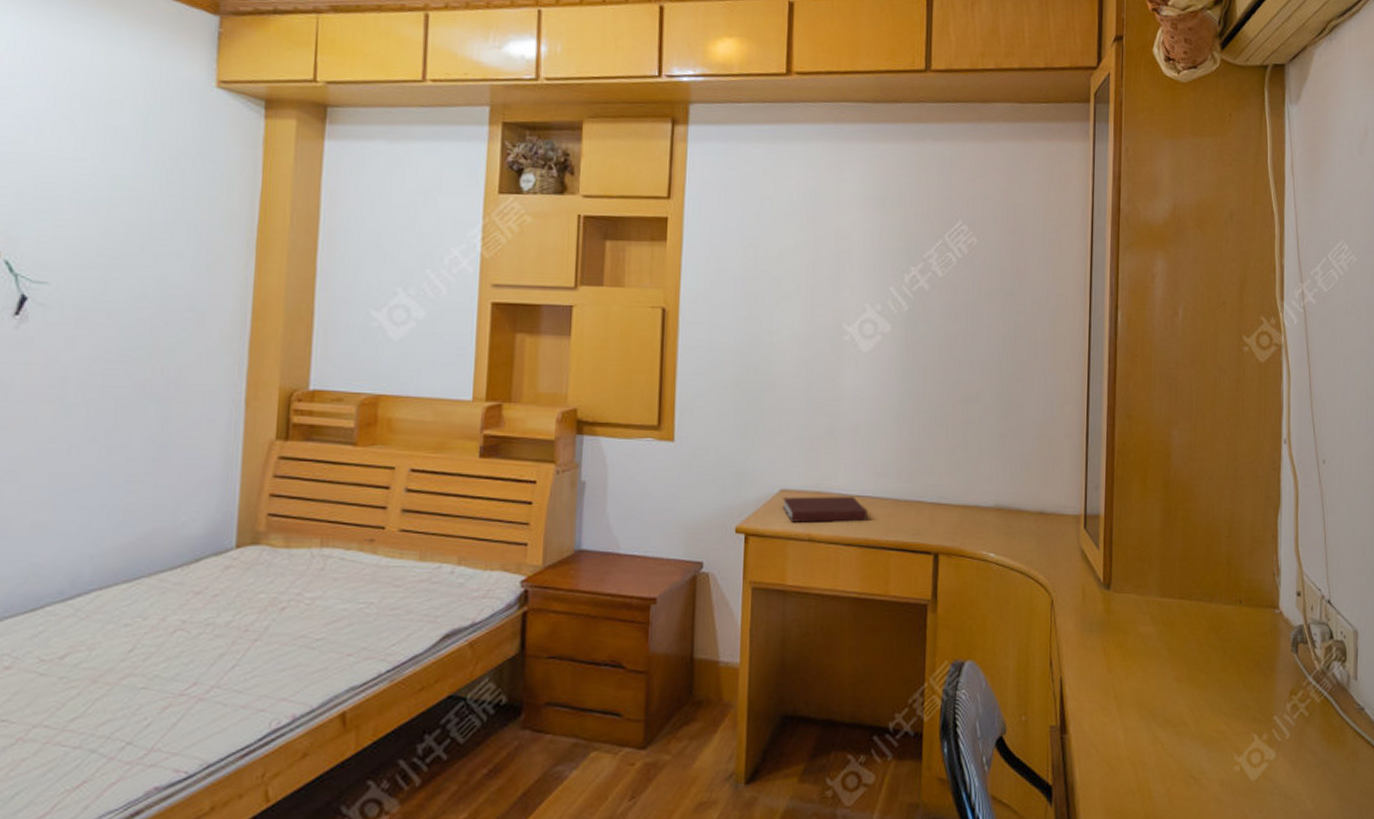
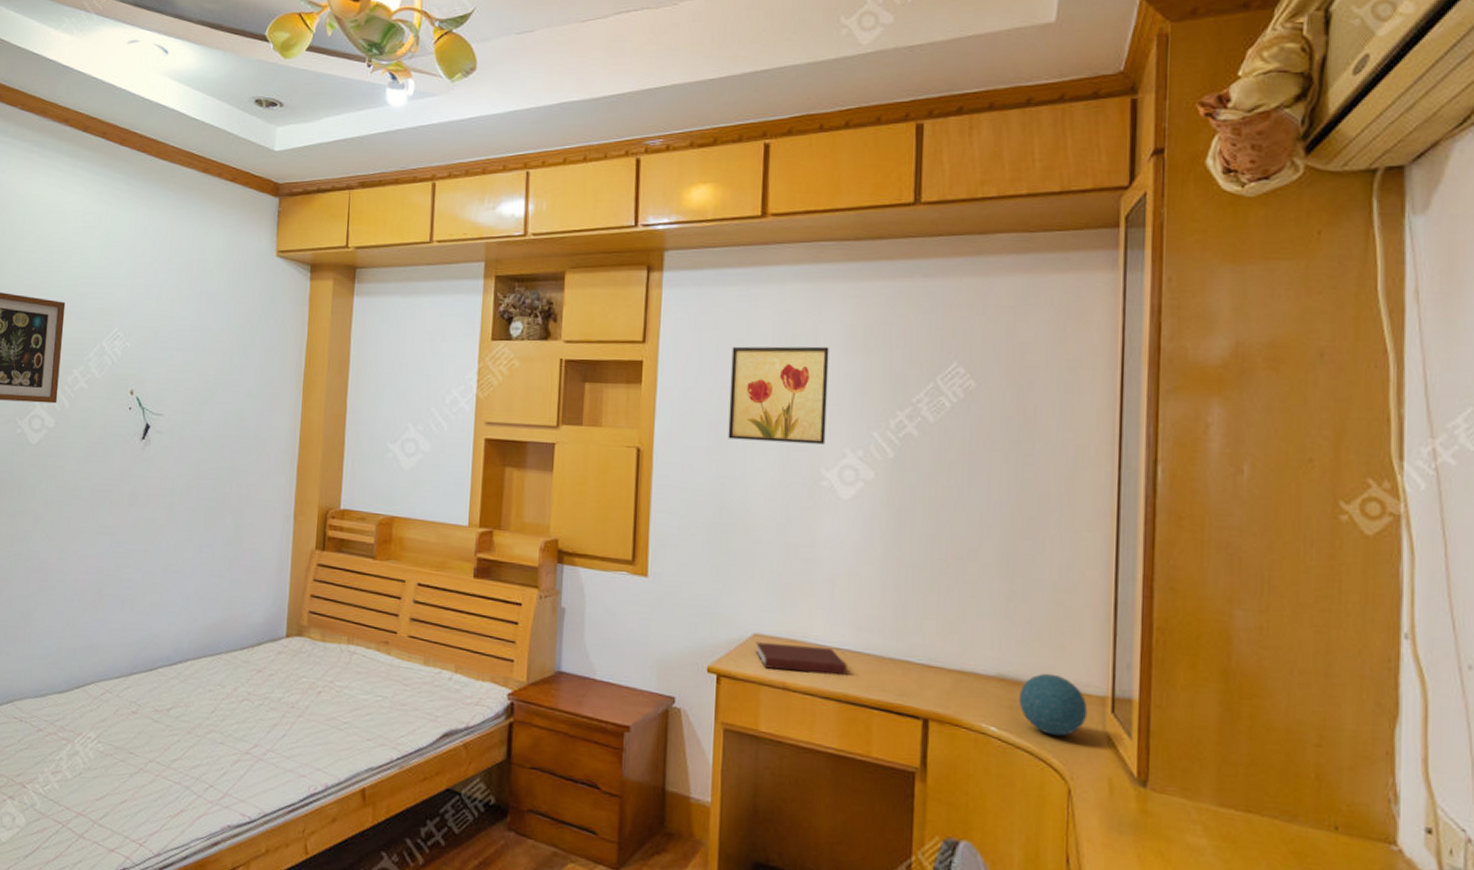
wall art: none [754,203,851,300] -> present [728,346,829,445]
decorative orb: none [1012,499,1066,555] -> present [1018,673,1088,737]

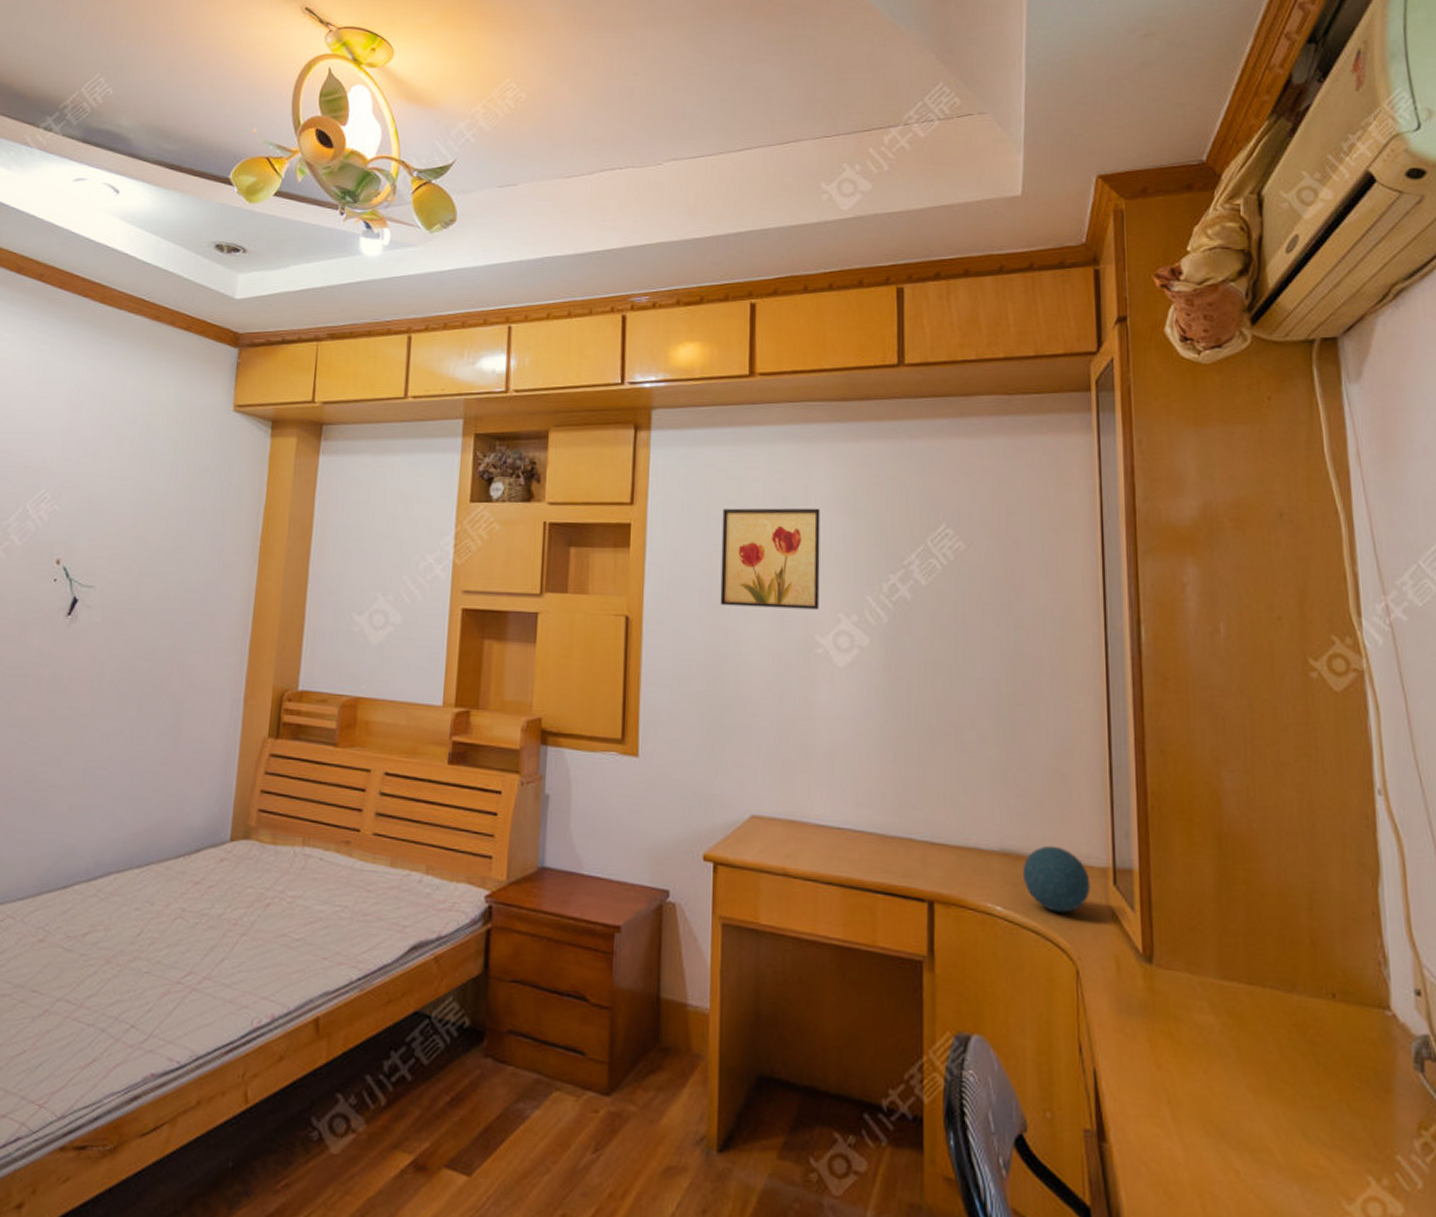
notebook: present [756,642,847,676] -> none [754,824,849,858]

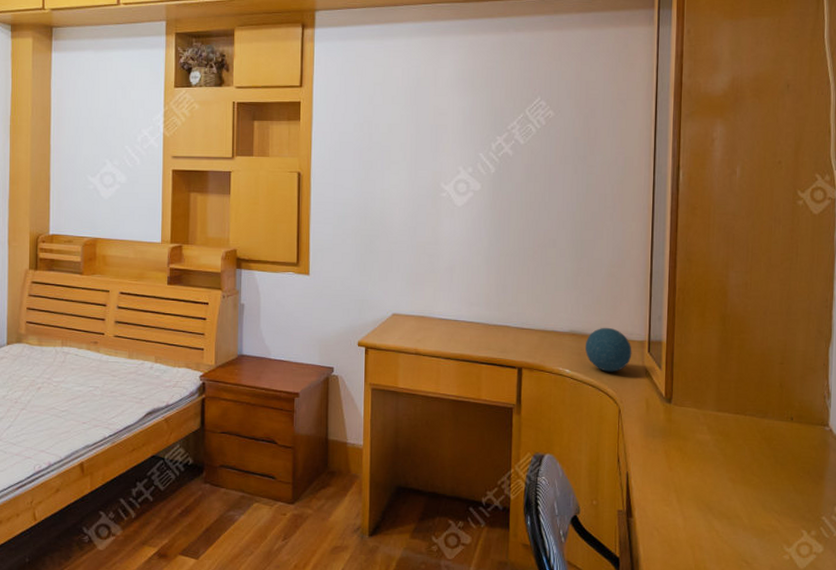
wall art: present [720,508,820,610] -> none [369,87,446,164]

